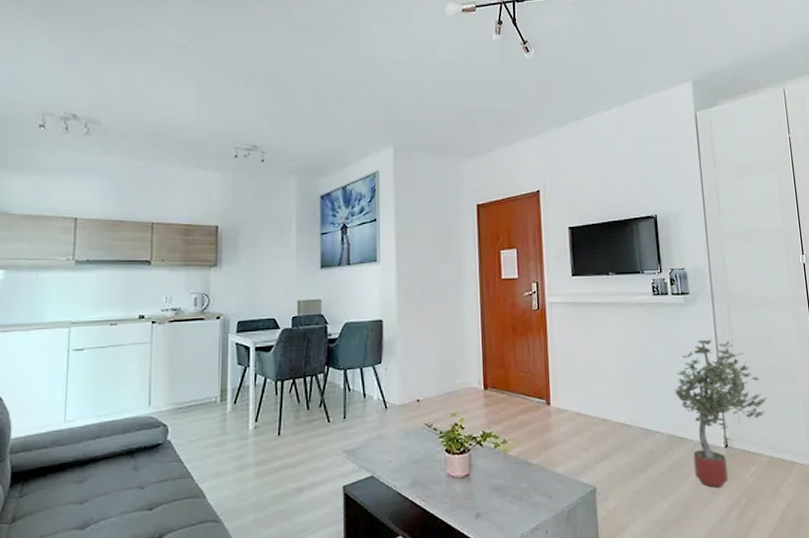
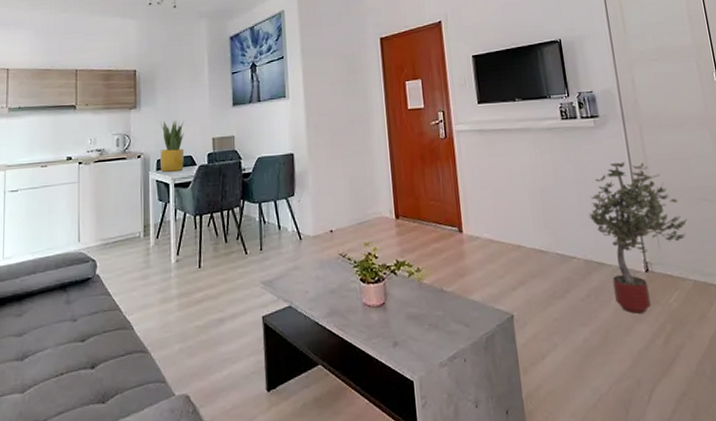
planter: none [241,281,268,335] -> present [160,120,184,172]

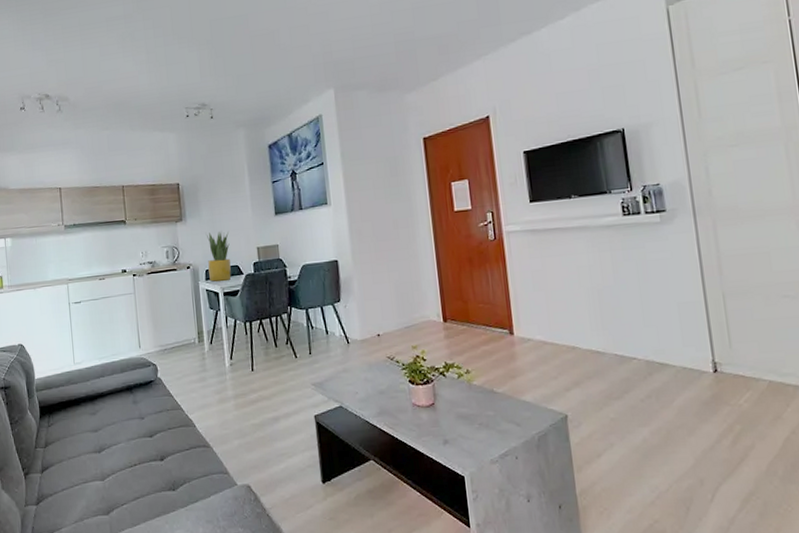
potted tree: present [588,161,688,314] -> none [651,258,765,414]

